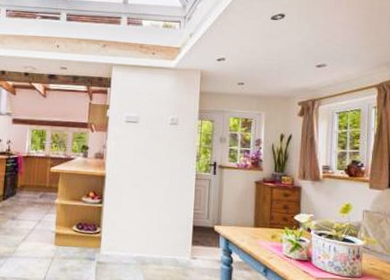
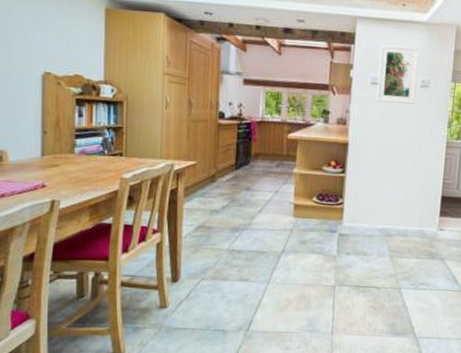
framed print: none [131,87,169,140] -> present [377,44,420,104]

